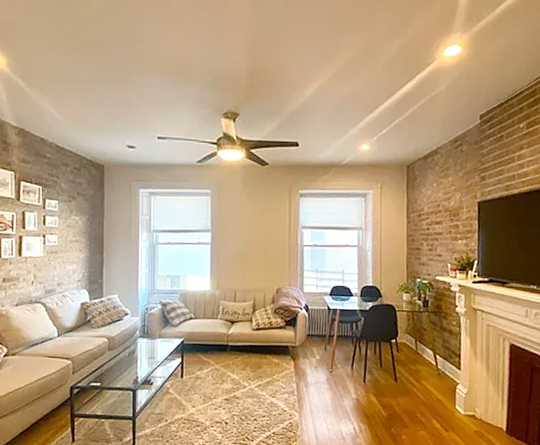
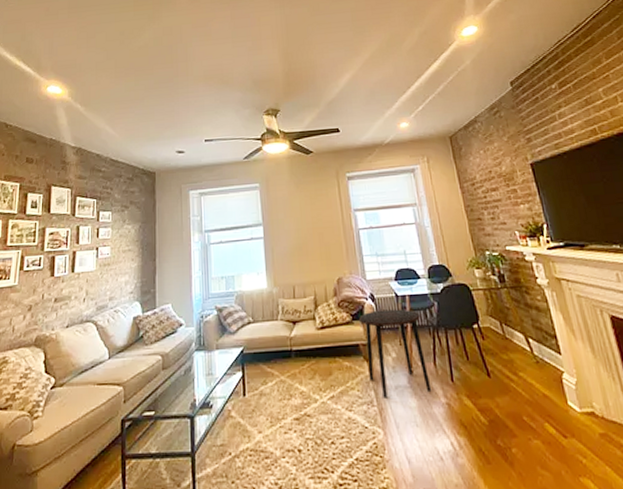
side table: none [292,319,347,390] -> present [359,309,432,398]

